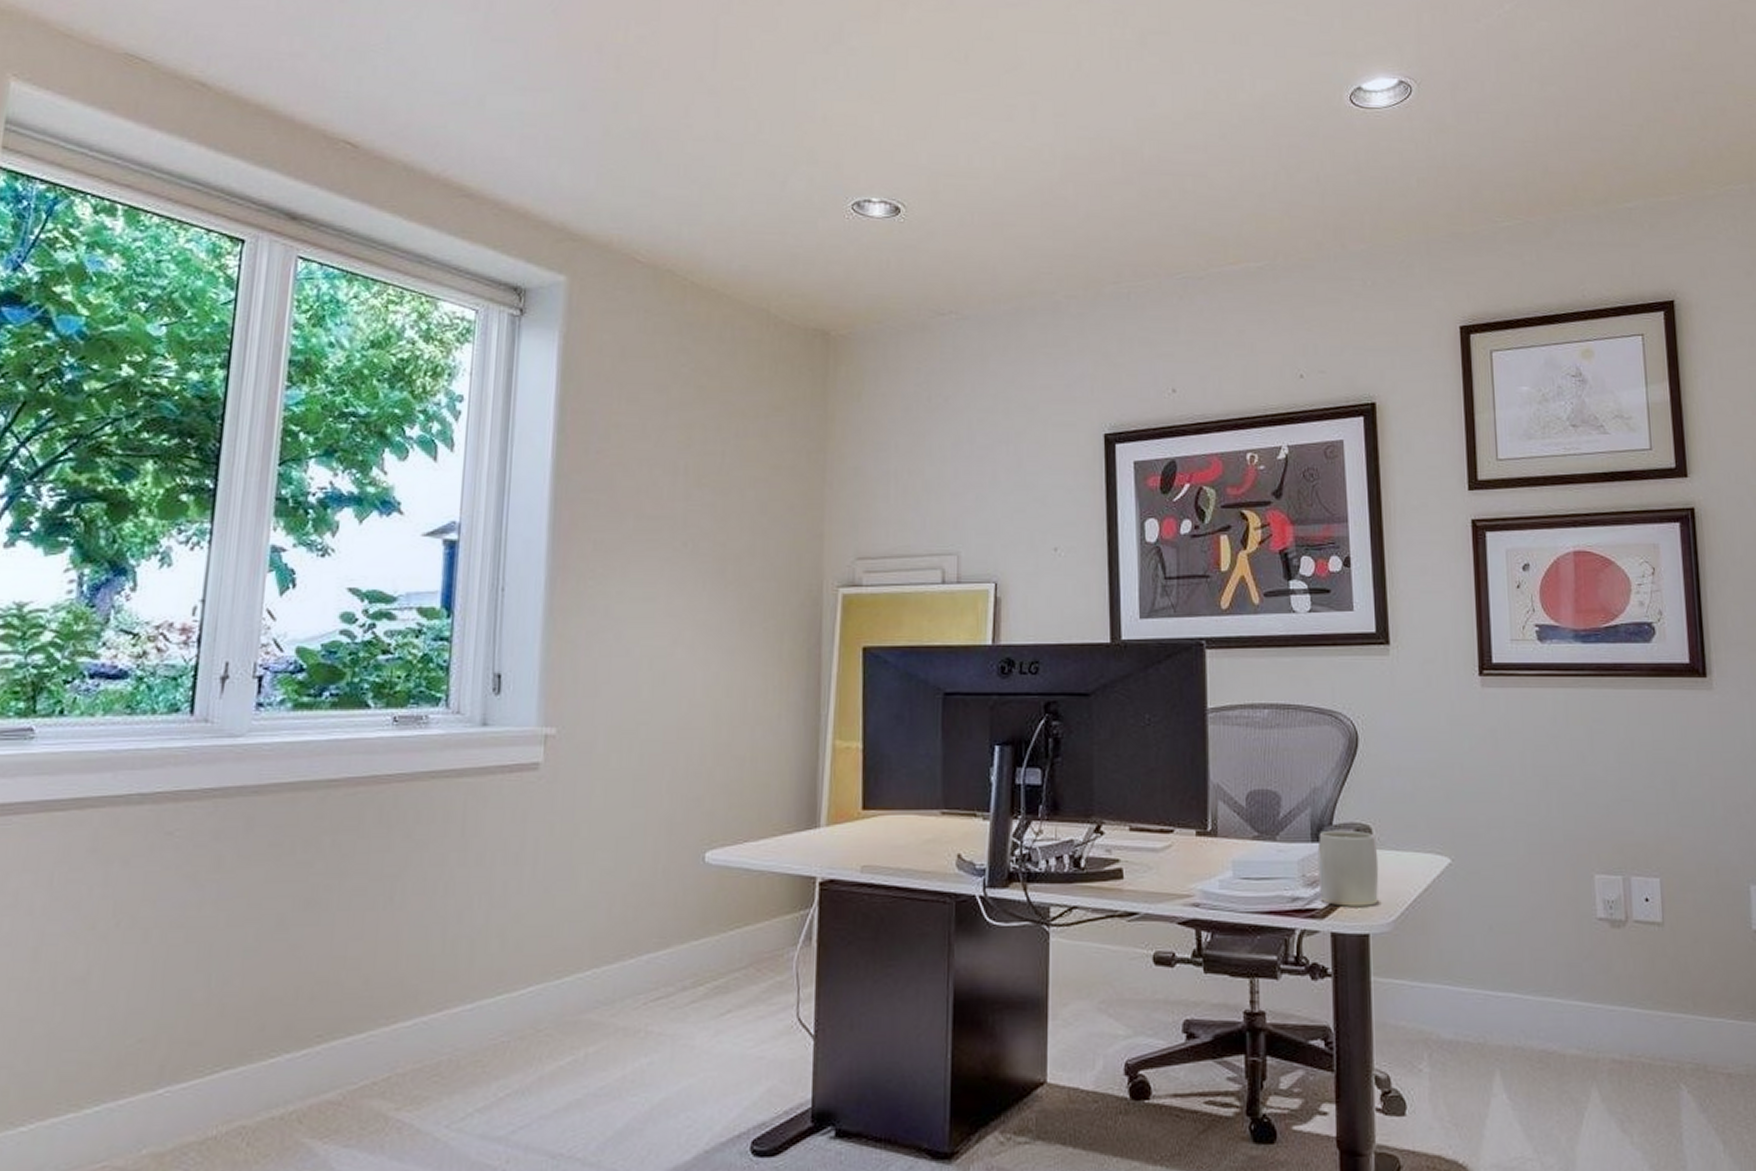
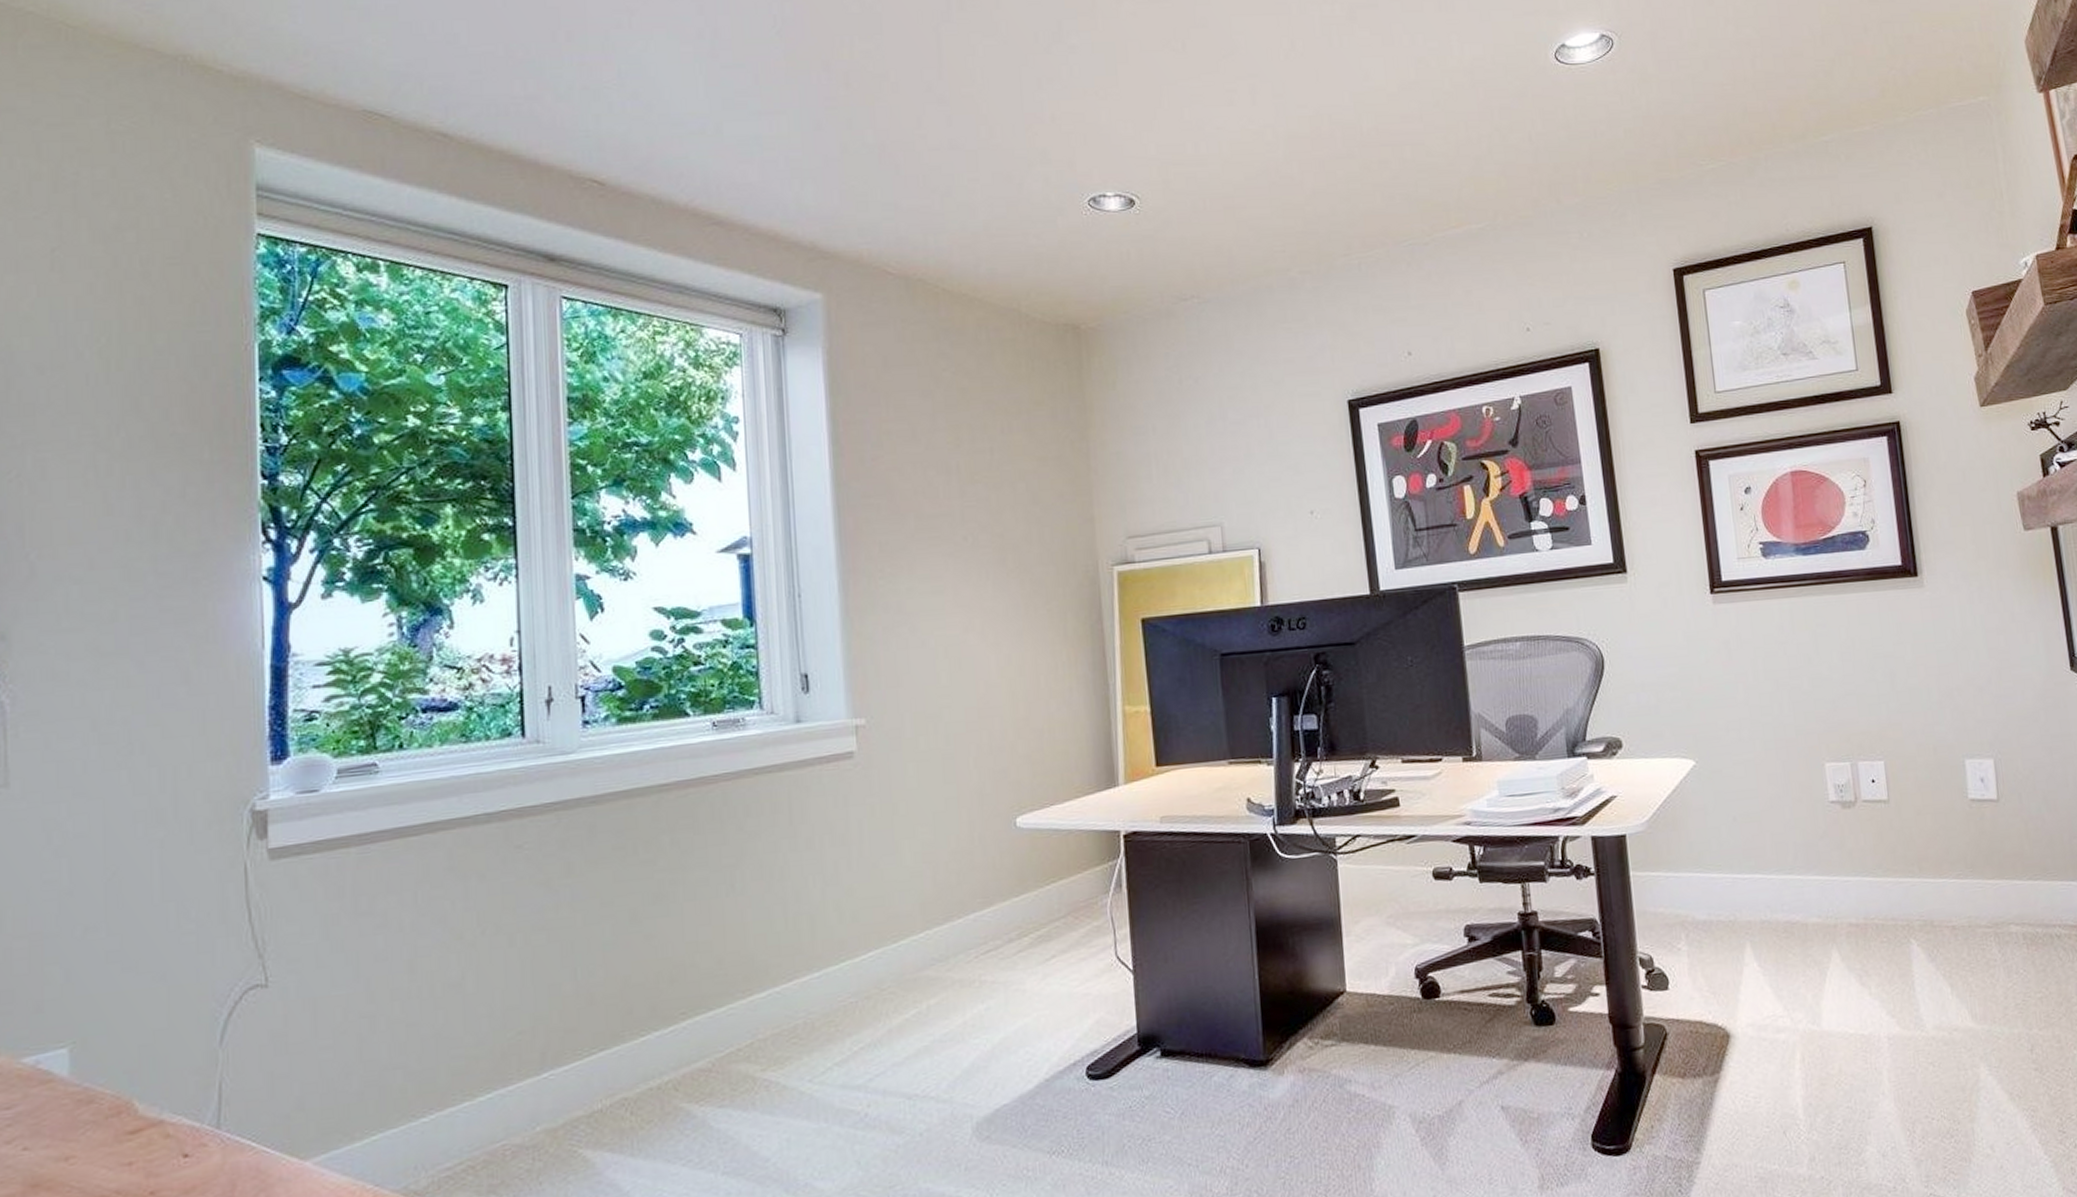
mug: present [1317,830,1379,907] -> none [1574,744,1632,813]

